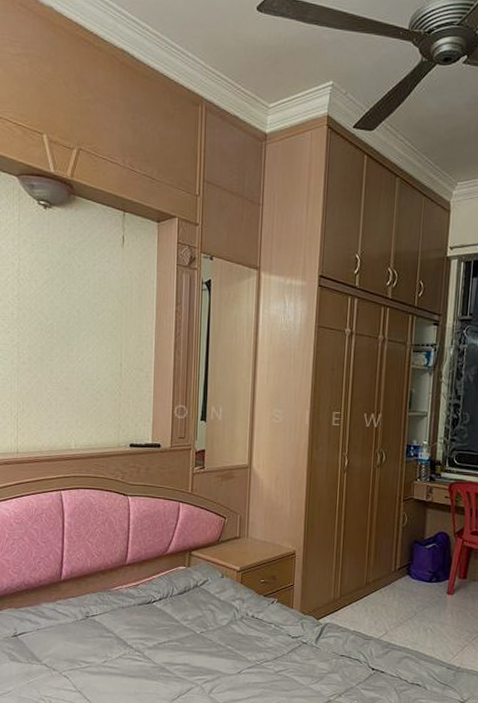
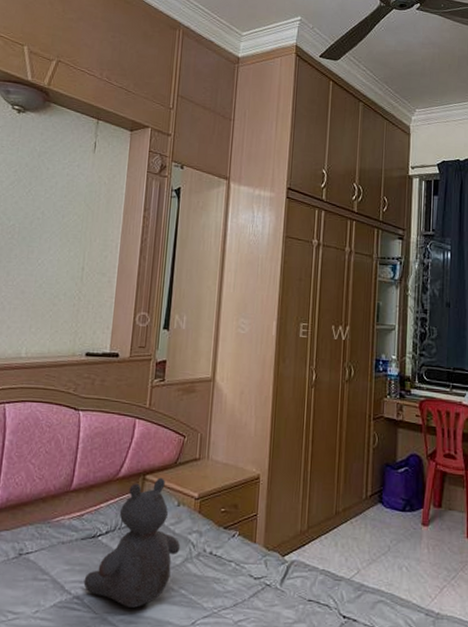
teddy bear: none [143,553,226,660] -> present [83,477,181,608]

